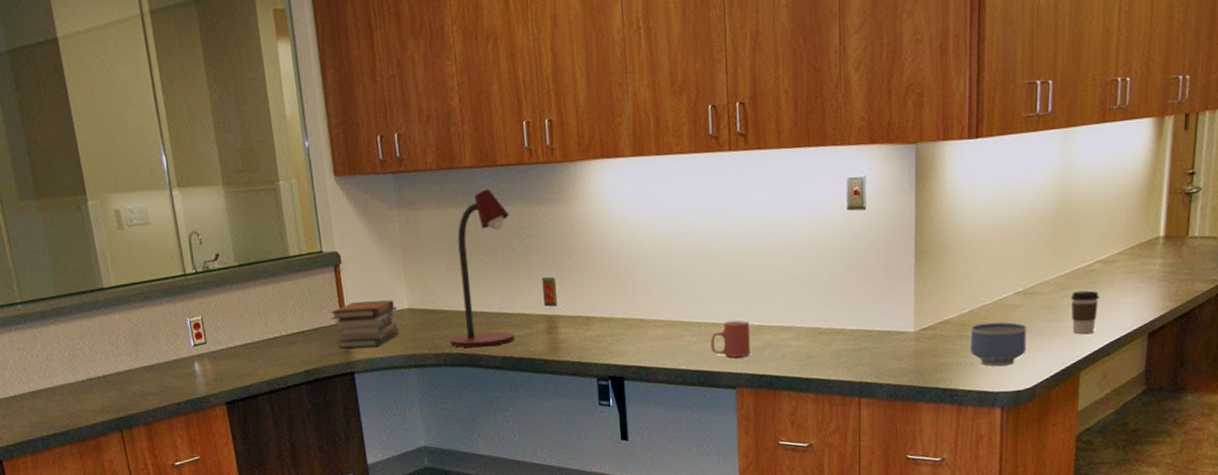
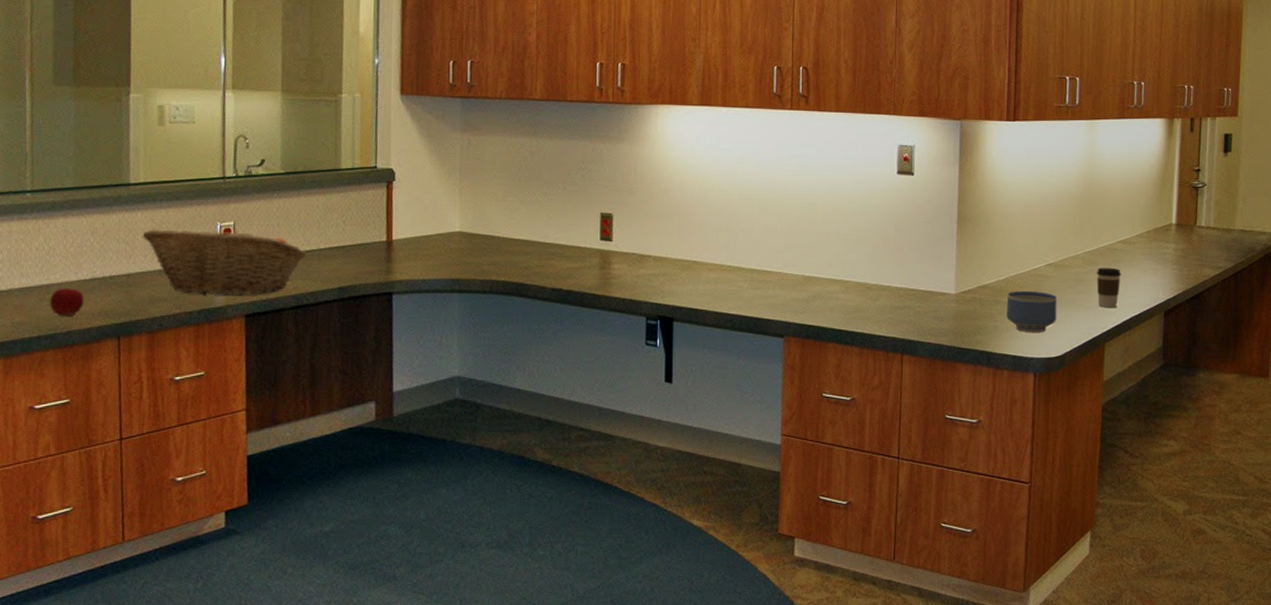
apple: none [57,389,86,415] -> present [50,288,84,316]
fruit basket: none [123,325,271,387] -> present [142,229,307,295]
book stack: present [331,300,399,348] -> none [376,220,447,268]
desk lamp: present [450,188,514,348] -> none [499,122,575,277]
mug: present [710,320,751,358] -> none [761,269,801,306]

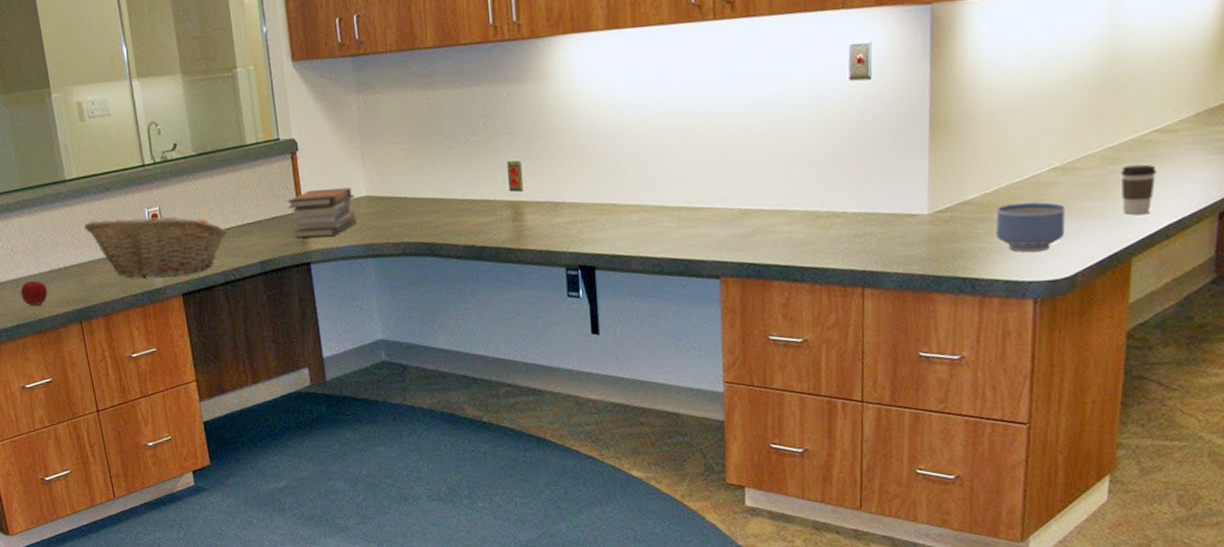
book stack: none [376,220,447,268] -> present [287,187,356,238]

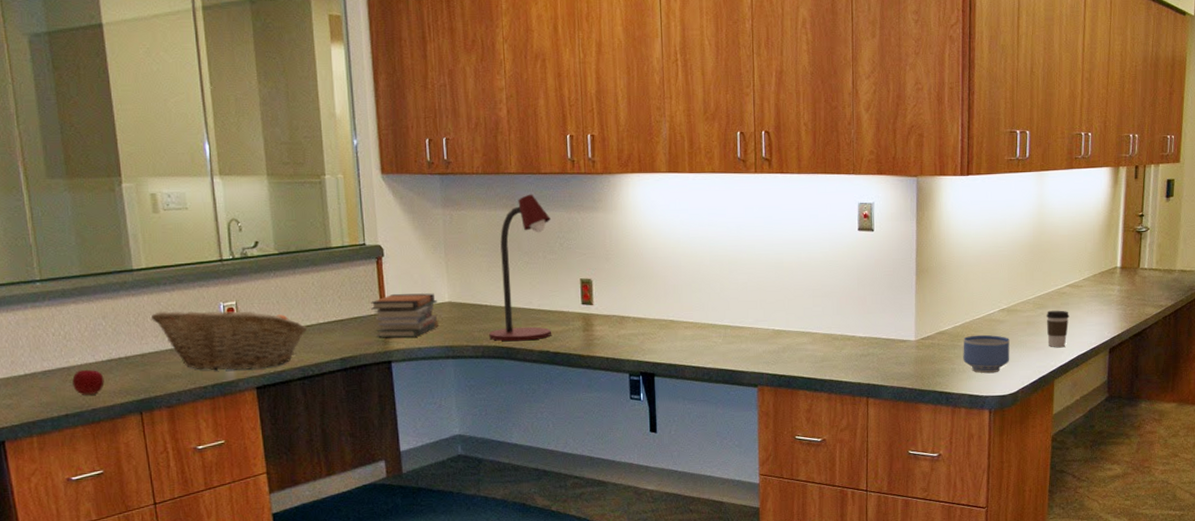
desk lamp: none [410,69,477,237] -> present [489,194,552,342]

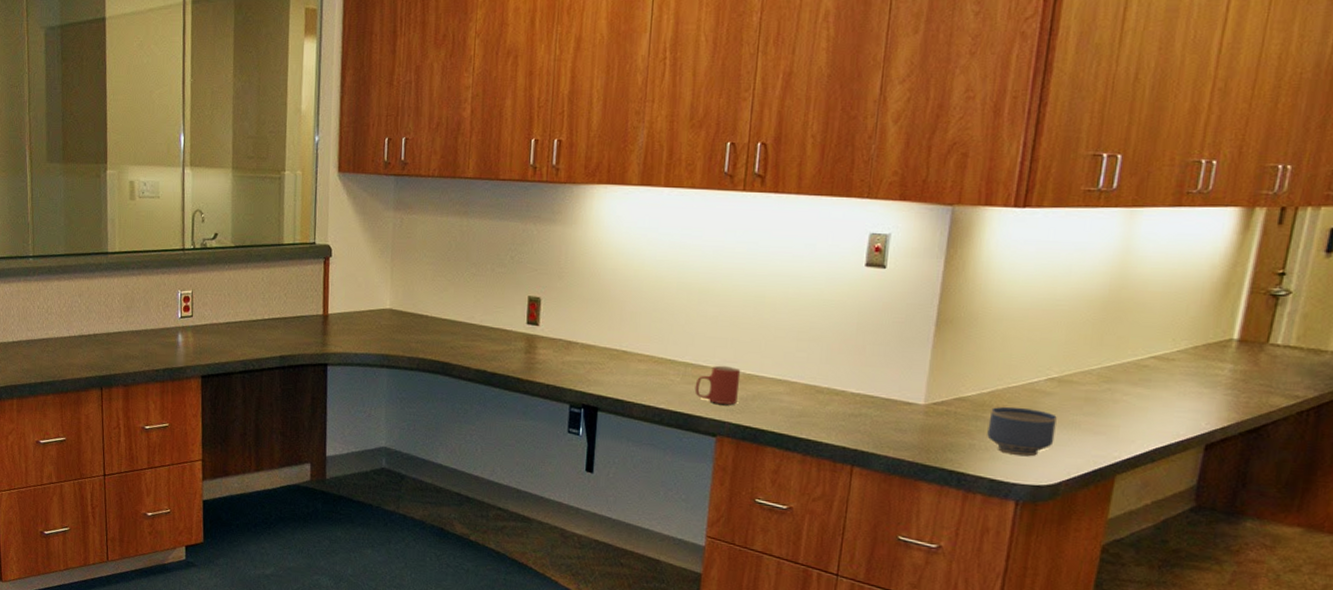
apple: present [72,369,105,395] -> none [49,342,75,367]
fruit basket: present [150,310,308,371] -> none [118,294,253,359]
book stack: present [371,293,438,338] -> none [314,295,378,342]
desk lamp: present [489,194,552,342] -> none [426,201,505,358]
mug: none [735,324,771,358] -> present [694,365,741,405]
coffee cup: present [1046,310,1069,348] -> none [1112,386,1150,436]

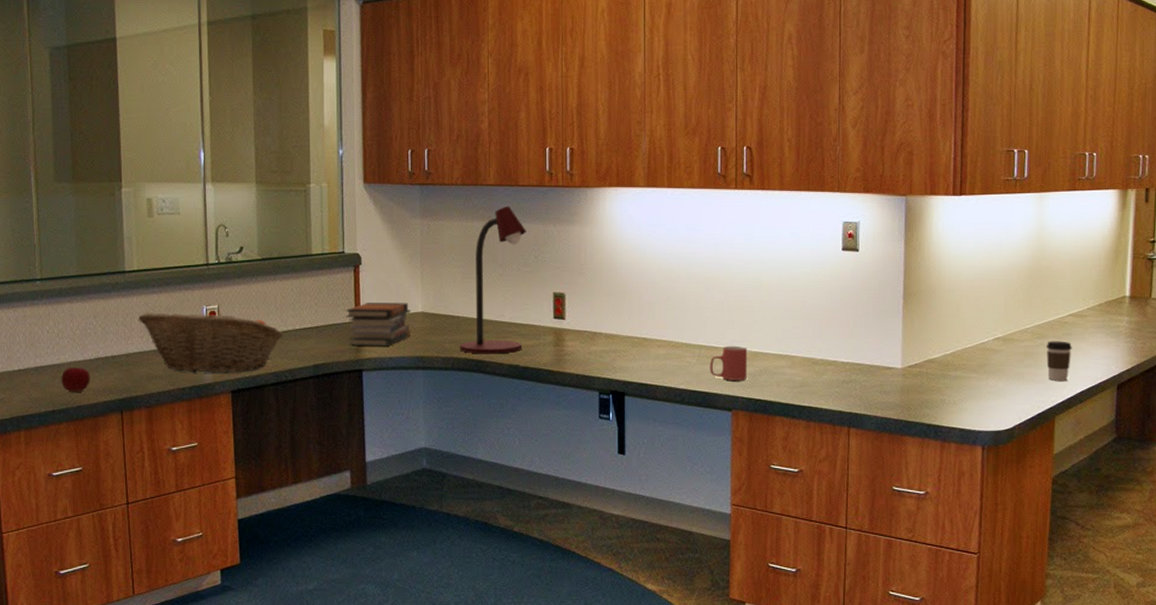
apple: none [49,342,75,367] -> present [61,367,90,392]
fruit basket: none [118,294,253,359] -> present [138,313,284,373]
book stack: none [314,295,378,342] -> present [346,302,410,346]
desk lamp: none [426,201,505,358] -> present [460,206,527,354]
bowl: present [987,406,1057,457] -> none [953,364,1006,407]
coffee cup: none [1112,386,1150,436] -> present [1046,341,1072,382]

